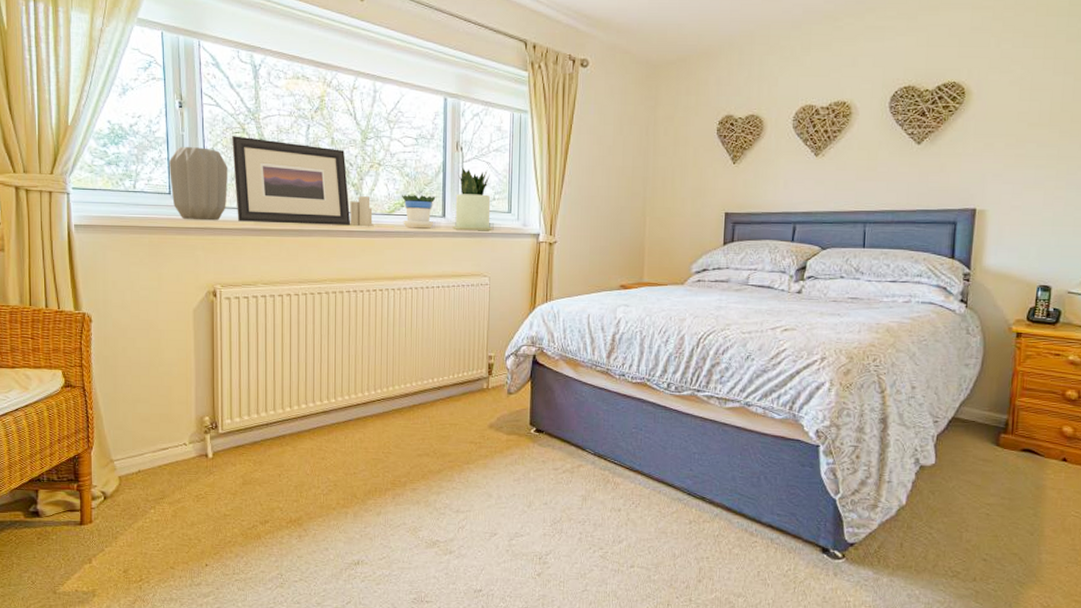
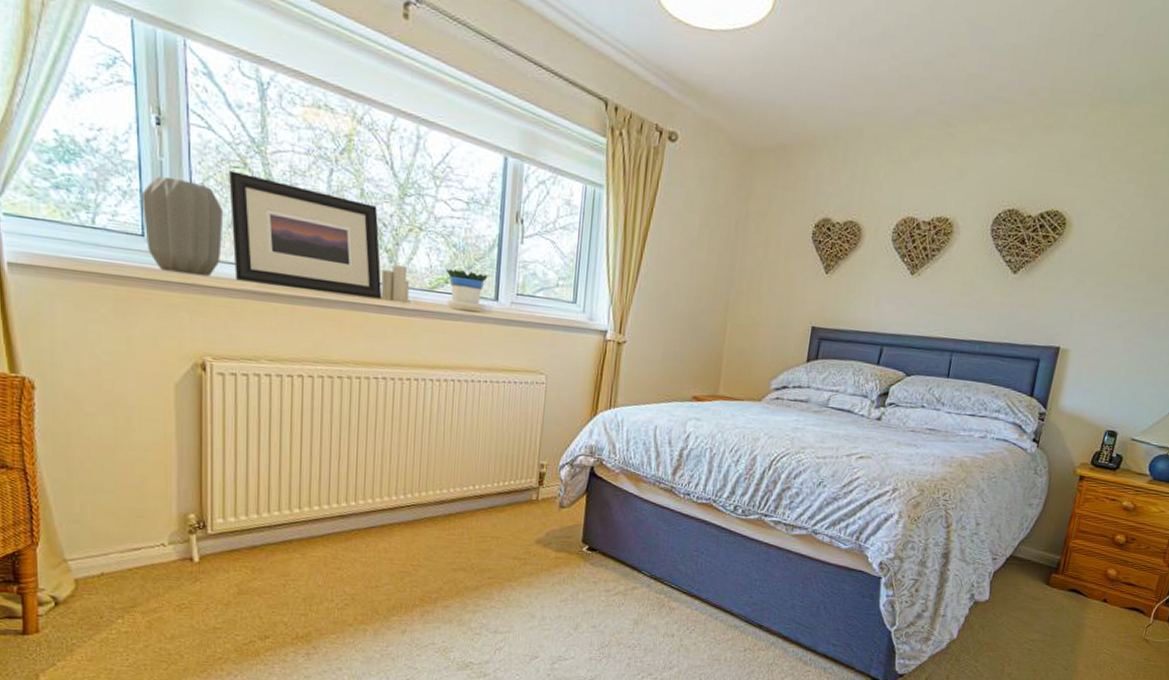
planter: present [452,168,493,231] -> none [506,244,554,323]

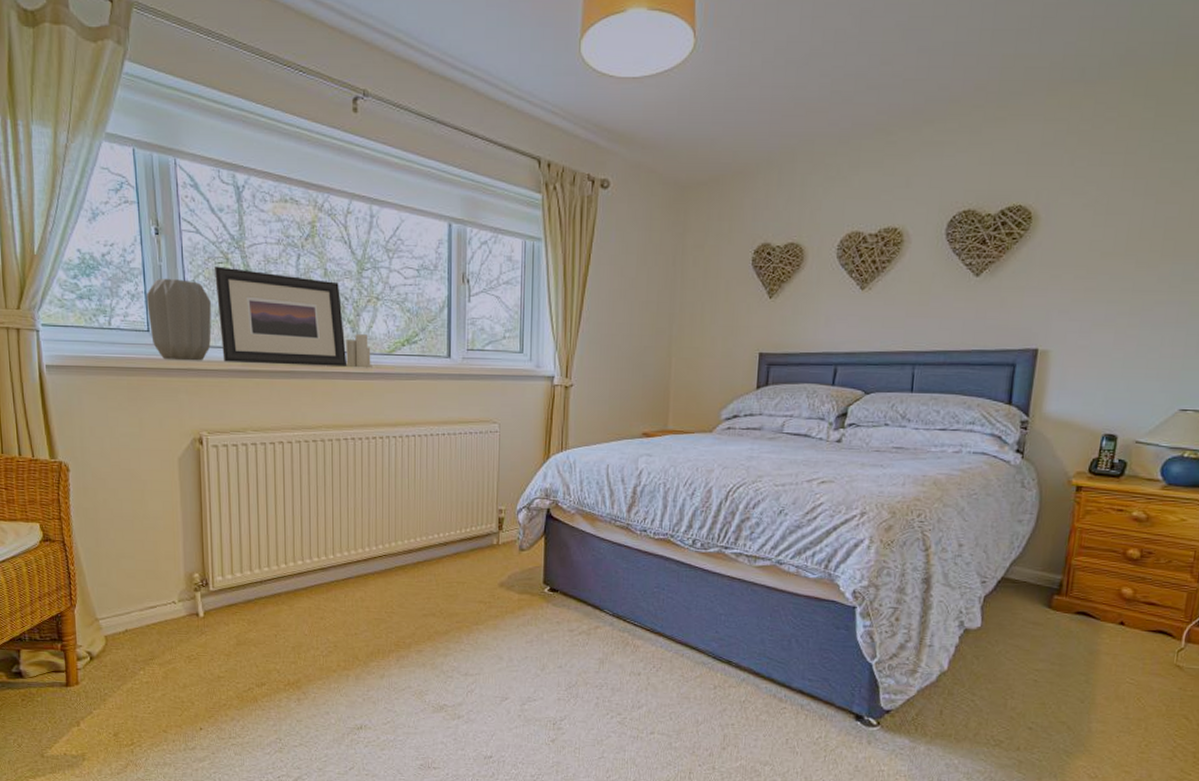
flowerpot: present [446,268,488,313] -> none [403,331,440,370]

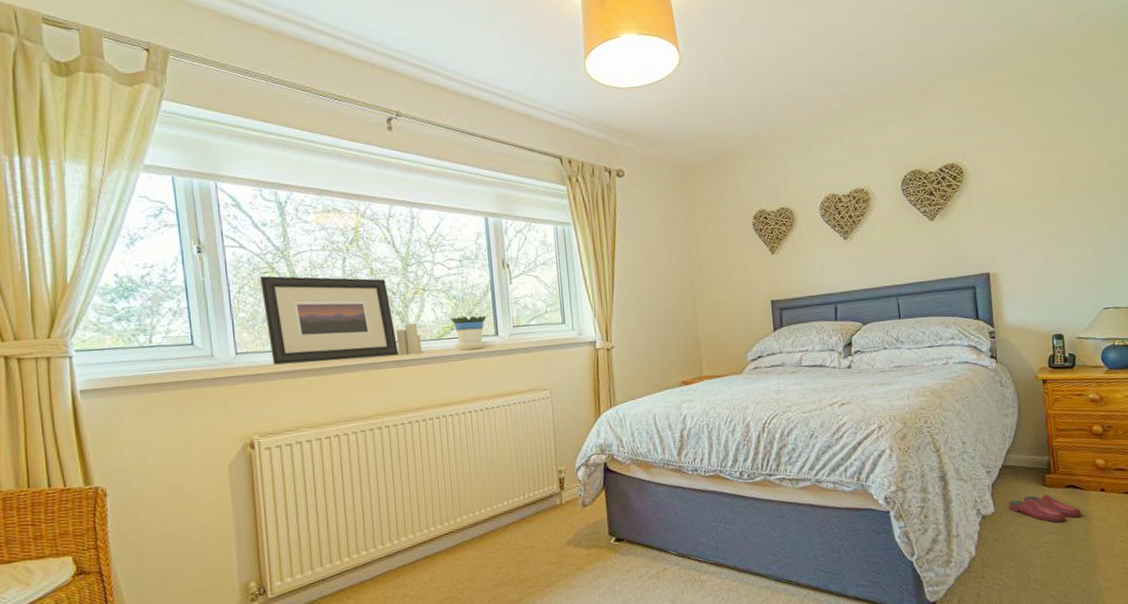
vase: present [146,278,212,361] -> none [189,291,260,371]
flowerpot: none [403,331,440,370] -> present [451,315,487,351]
slippers: none [999,615,1089,651] -> present [1008,494,1082,523]

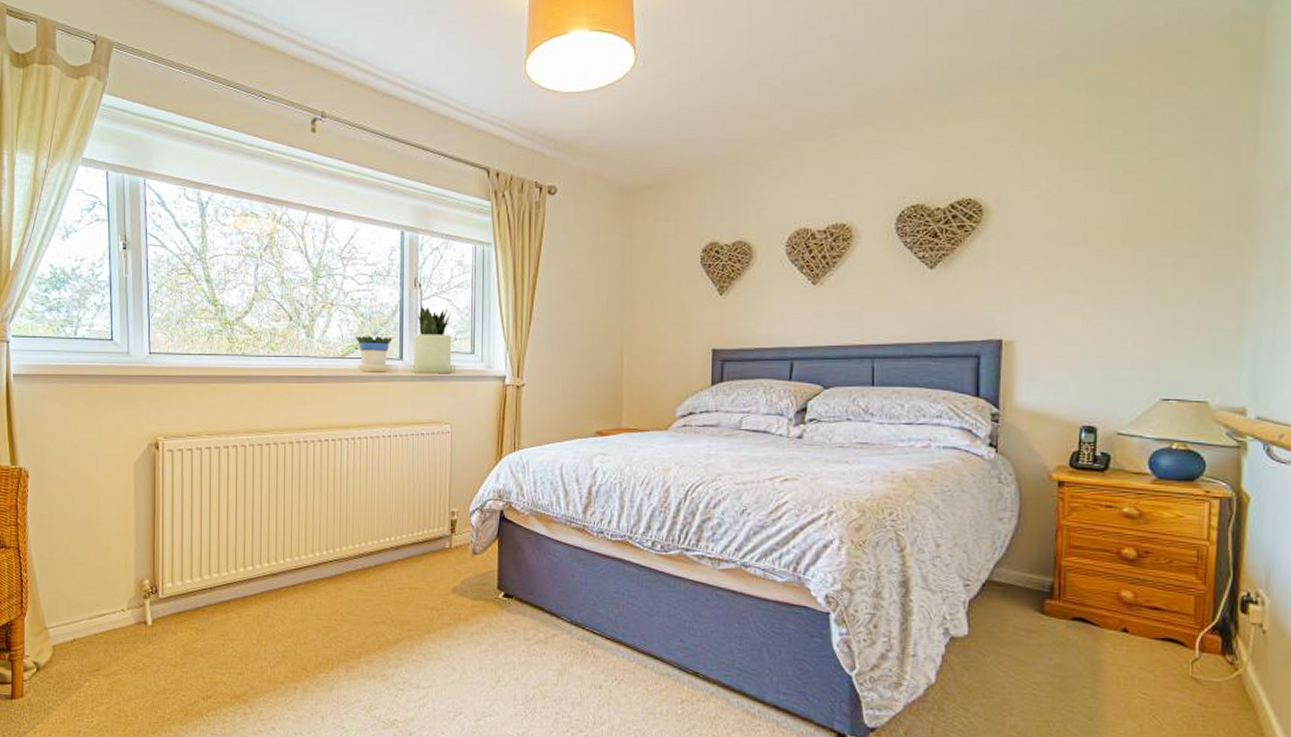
picture frame: present [260,276,399,365] -> none [177,277,302,370]
candle: present [396,321,424,356] -> none [299,336,326,372]
planter: none [507,283,548,348] -> present [411,306,454,374]
slippers: present [1008,494,1082,523] -> none [988,622,1091,662]

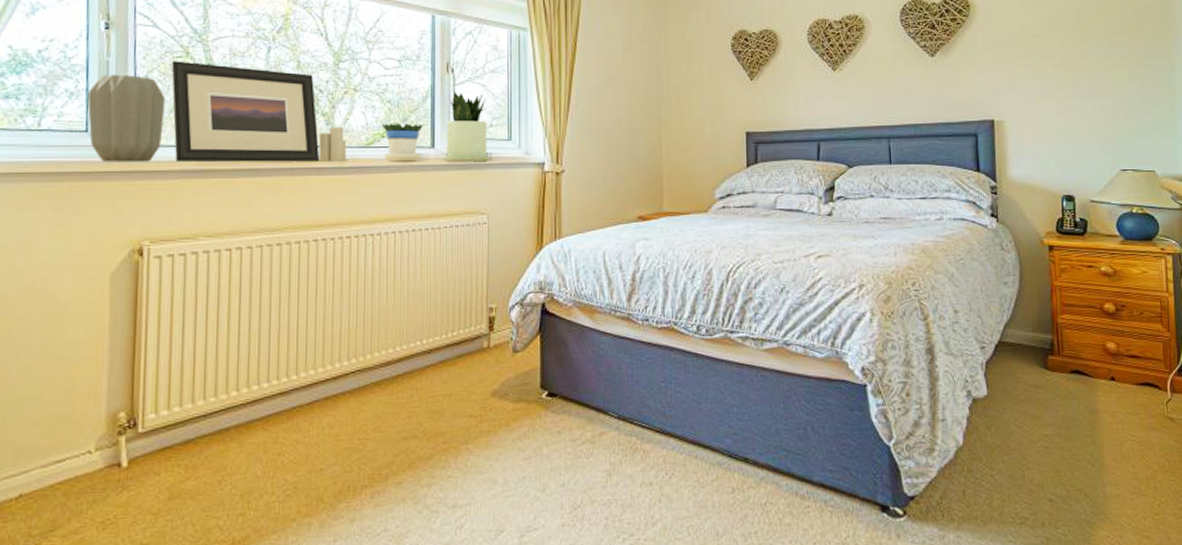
vase: none [111,289,172,368] -> present [87,74,165,163]
picture frame: none [177,277,302,370] -> present [171,61,320,163]
candle: none [299,336,326,372] -> present [317,124,348,163]

